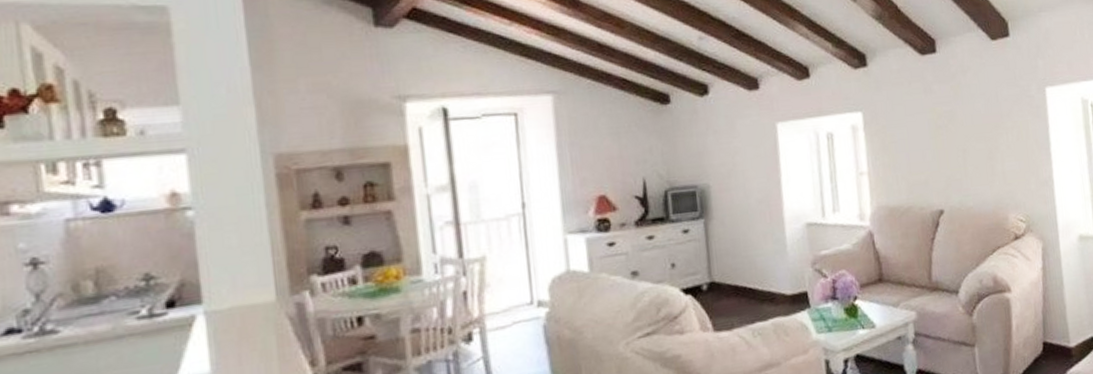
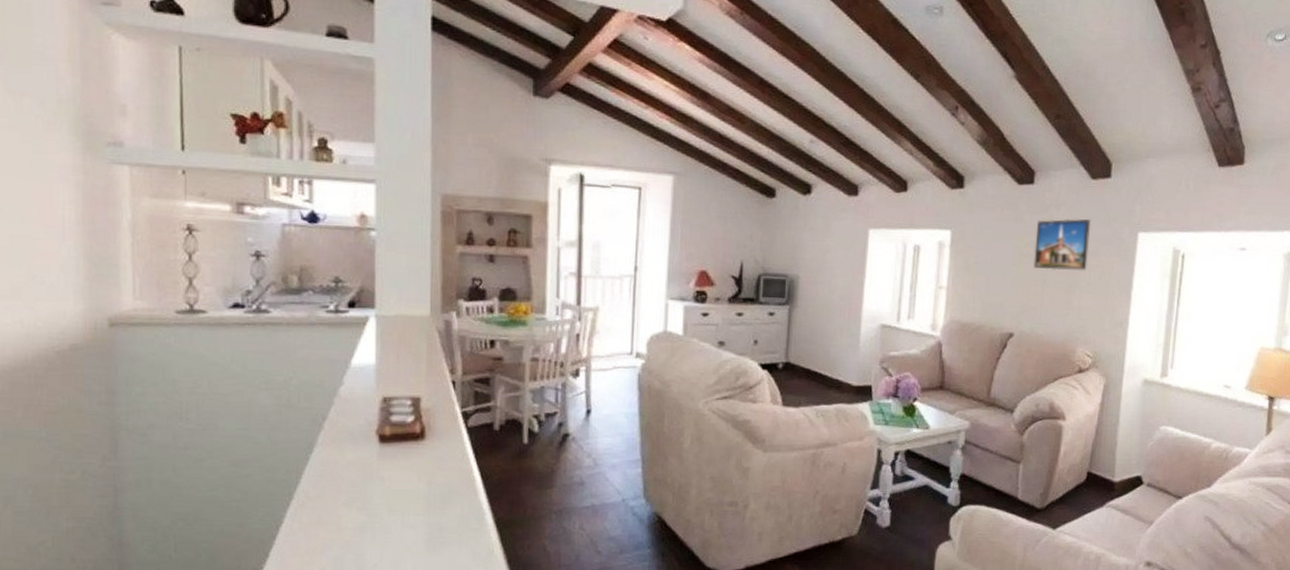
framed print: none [947,80,1003,139] -> present [1033,218,1092,270]

